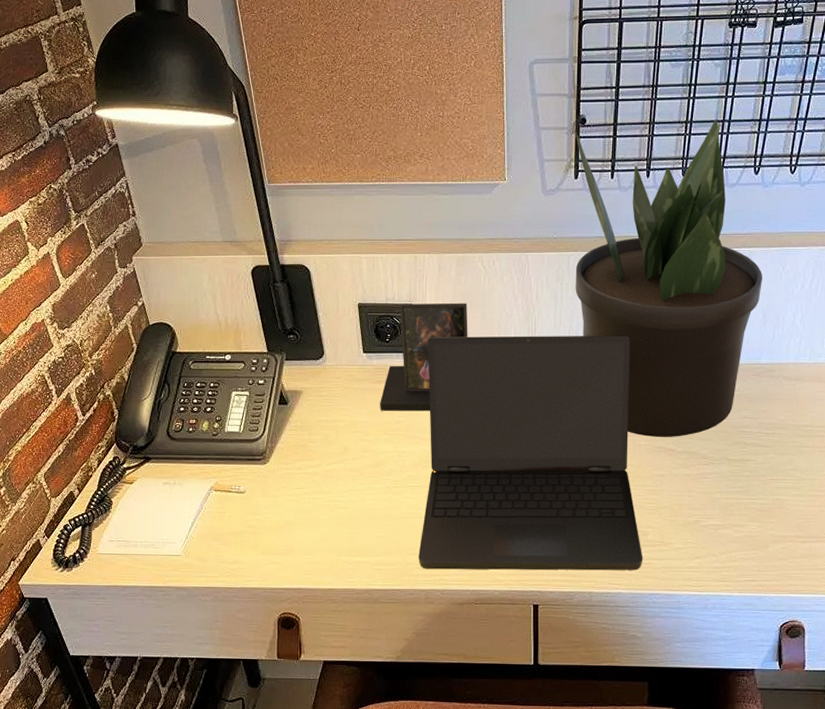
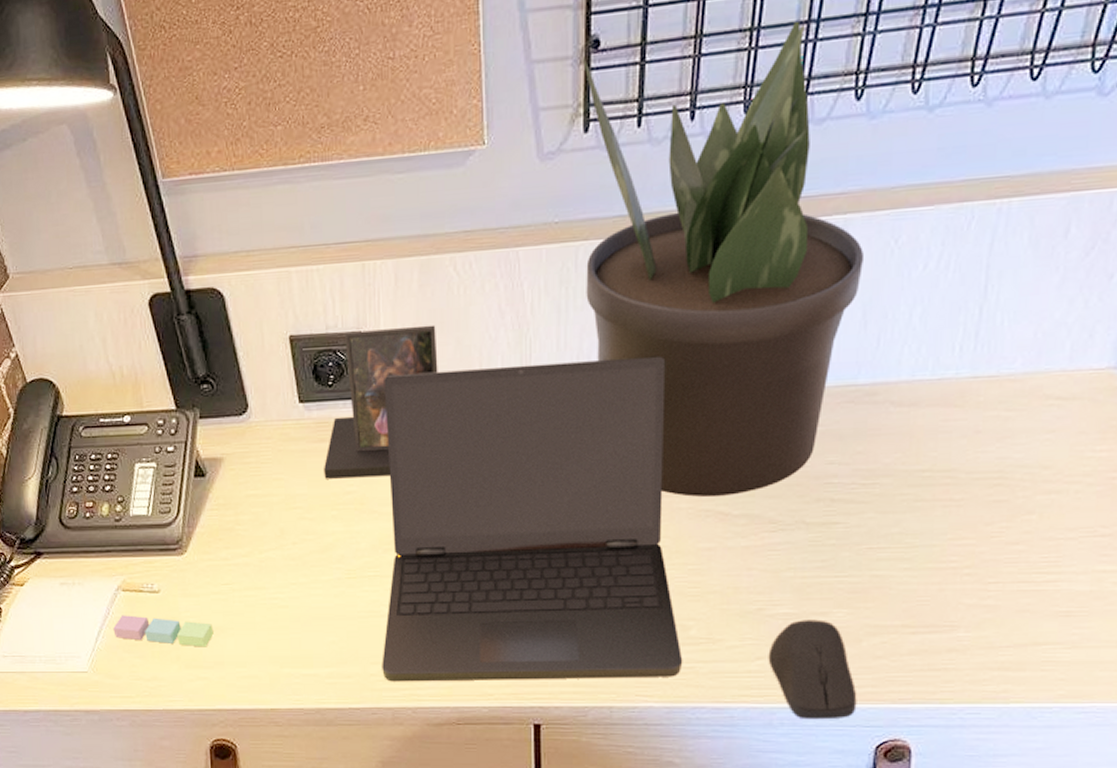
sticky notes: none [205,510,287,538] -> present [113,615,214,647]
computer mouse: none [704,530,766,605] -> present [768,619,857,720]

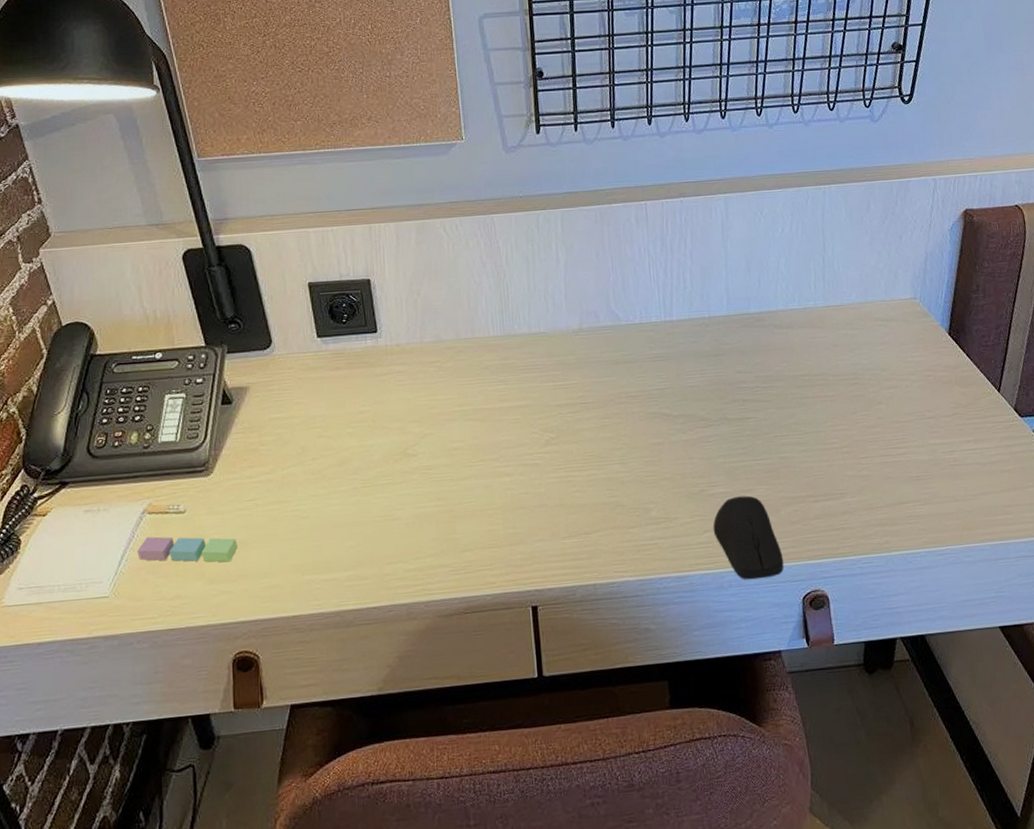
photo frame: present [324,325,438,479] -> none [340,273,435,401]
laptop: present [382,356,683,682] -> none [390,294,649,580]
planter: present [583,22,863,497] -> none [532,67,742,403]

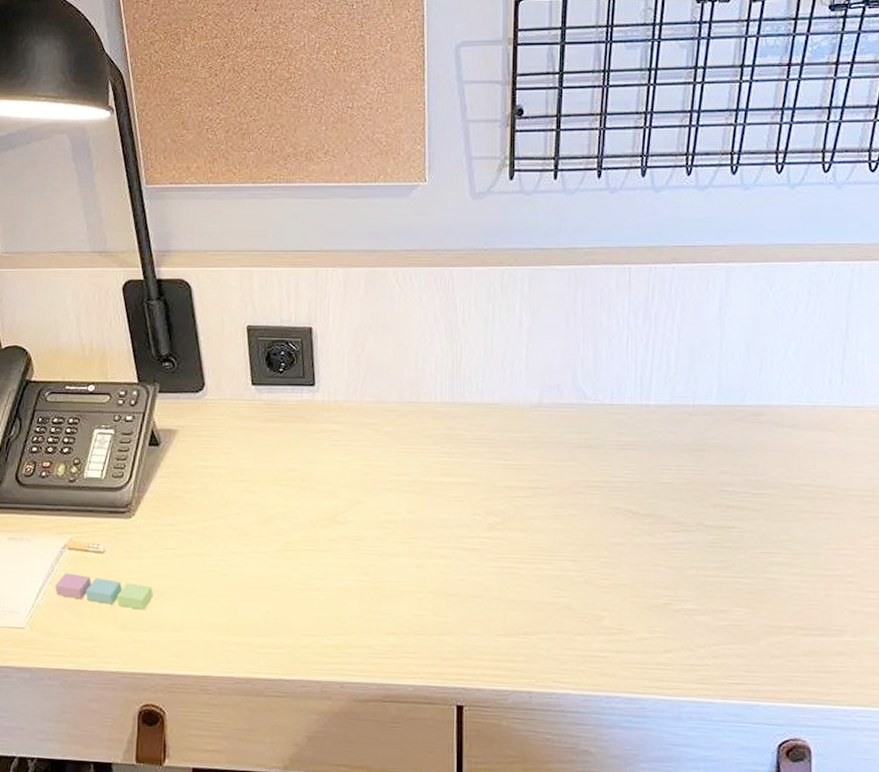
computer mouse: present [713,495,784,580] -> none [675,616,759,715]

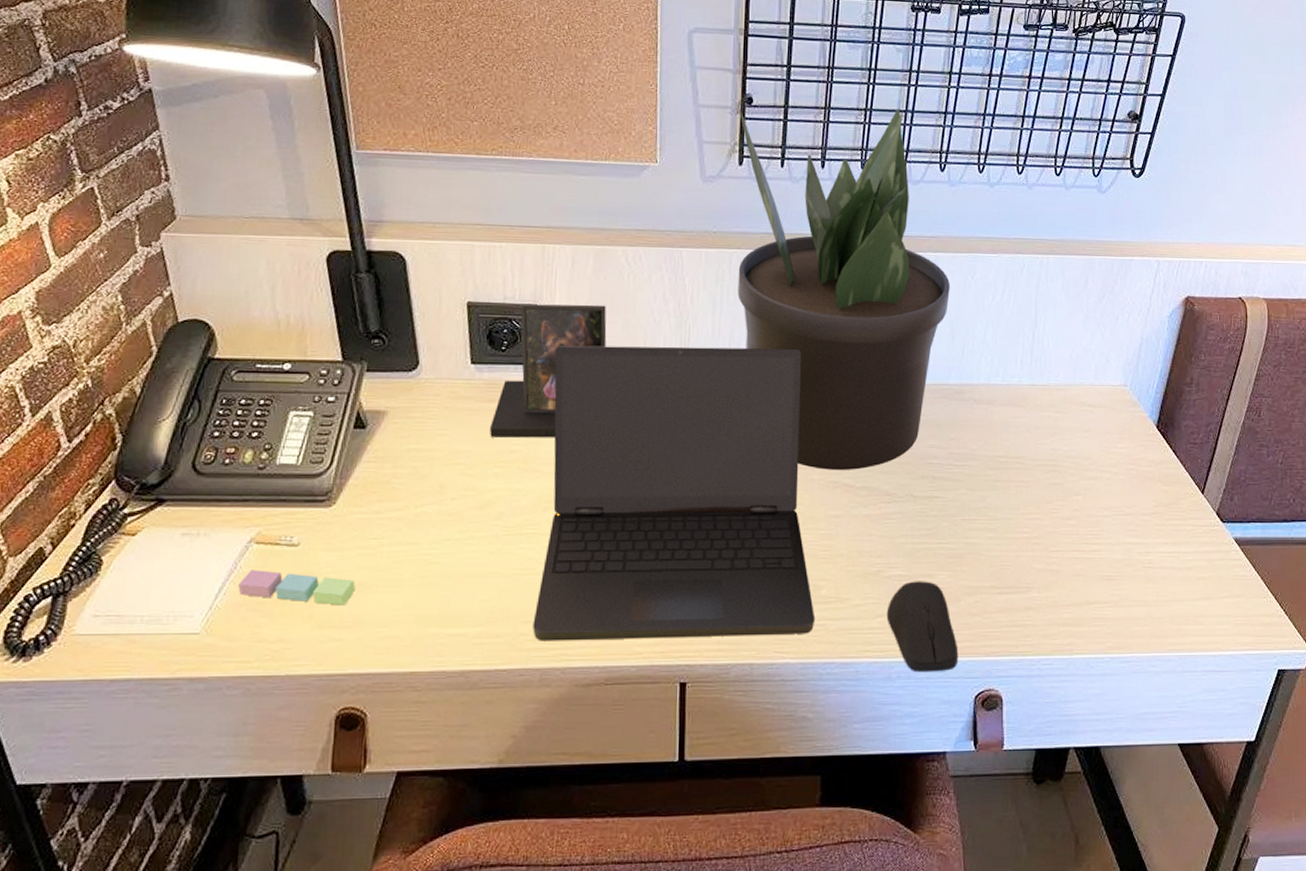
photo frame: none [270,326,379,458] -> present [490,304,607,438]
laptop: none [313,366,597,665] -> present [533,345,816,641]
planter: none [509,111,744,496] -> present [737,108,950,470]
computer mouse: none [675,616,759,715] -> present [886,581,959,673]

